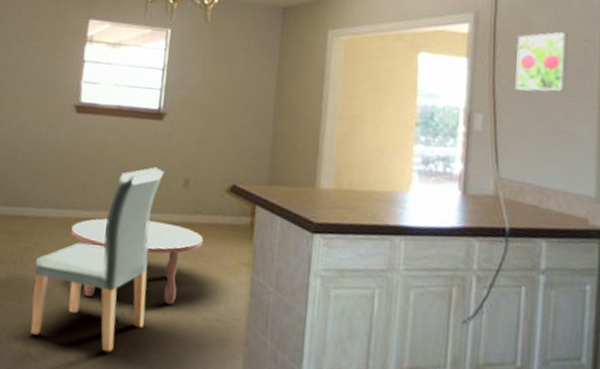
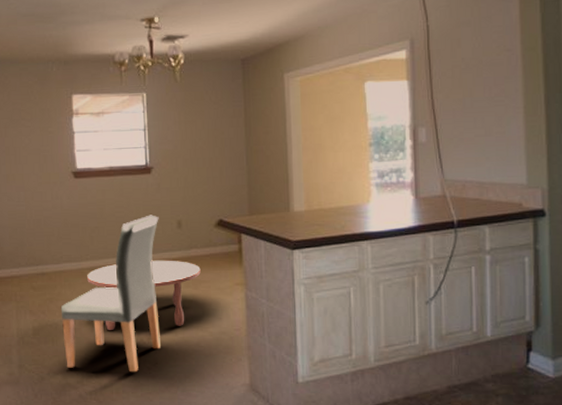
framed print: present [515,31,568,92] -> none [449,45,494,102]

